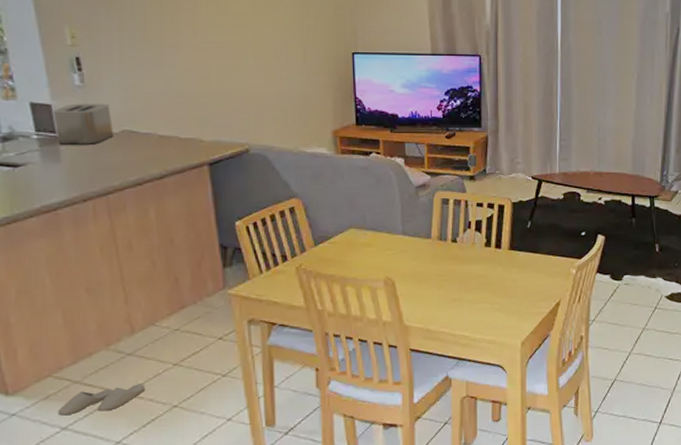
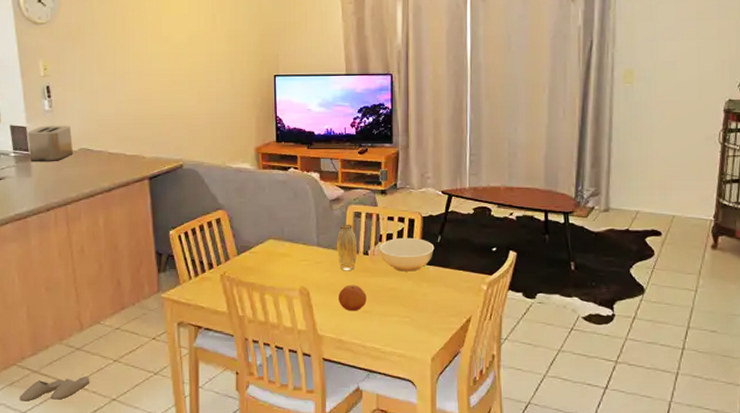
vase: none [424,211,446,258] -> present [337,224,358,270]
fruit: none [426,273,455,300] -> present [339,285,367,312]
bowl: none [468,223,525,258] -> present [379,237,435,272]

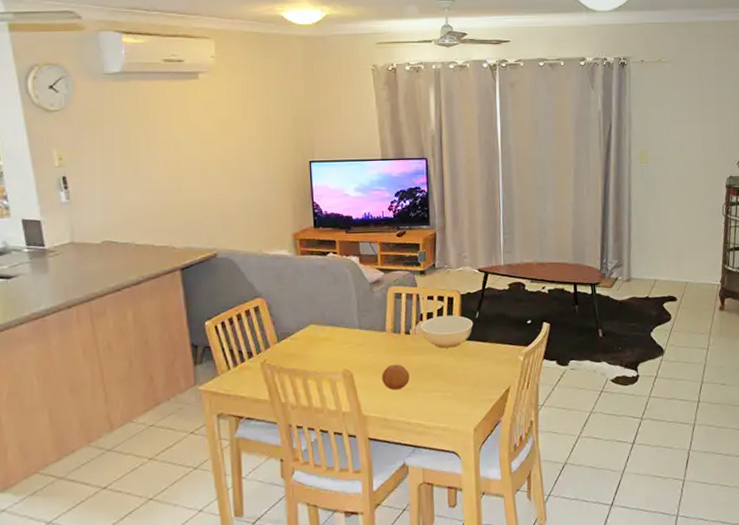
slippers: present [19,376,90,401] -> none [43,478,123,511]
toaster: present [27,125,73,162] -> none [42,217,95,258]
vase: present [337,224,358,270] -> none [378,305,399,350]

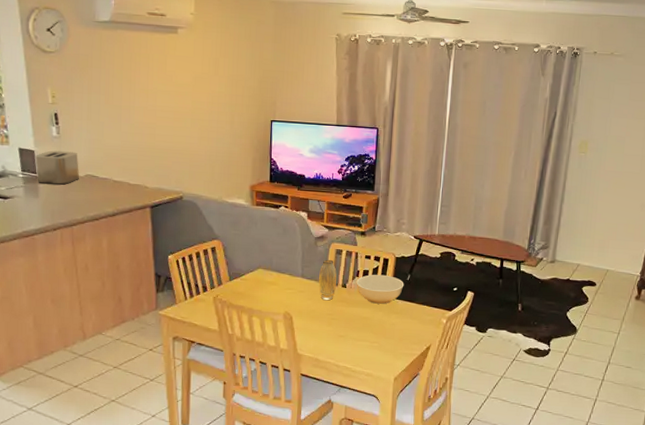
toaster: none [42,217,95,258] -> present [35,150,79,186]
vase: none [378,305,399,350] -> present [319,259,337,300]
fruit: present [382,364,410,390] -> none [317,312,342,336]

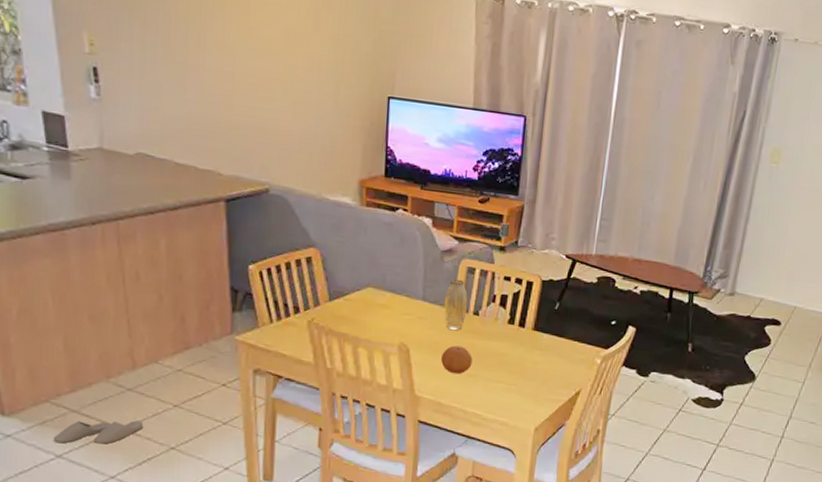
slippers: none [25,379,92,399] -> present [53,420,144,444]
toaster: present [35,150,79,186] -> none [66,118,128,165]
fruit: none [317,312,342,336] -> present [441,345,473,374]
bowl: present [356,274,404,304] -> none [491,300,551,338]

